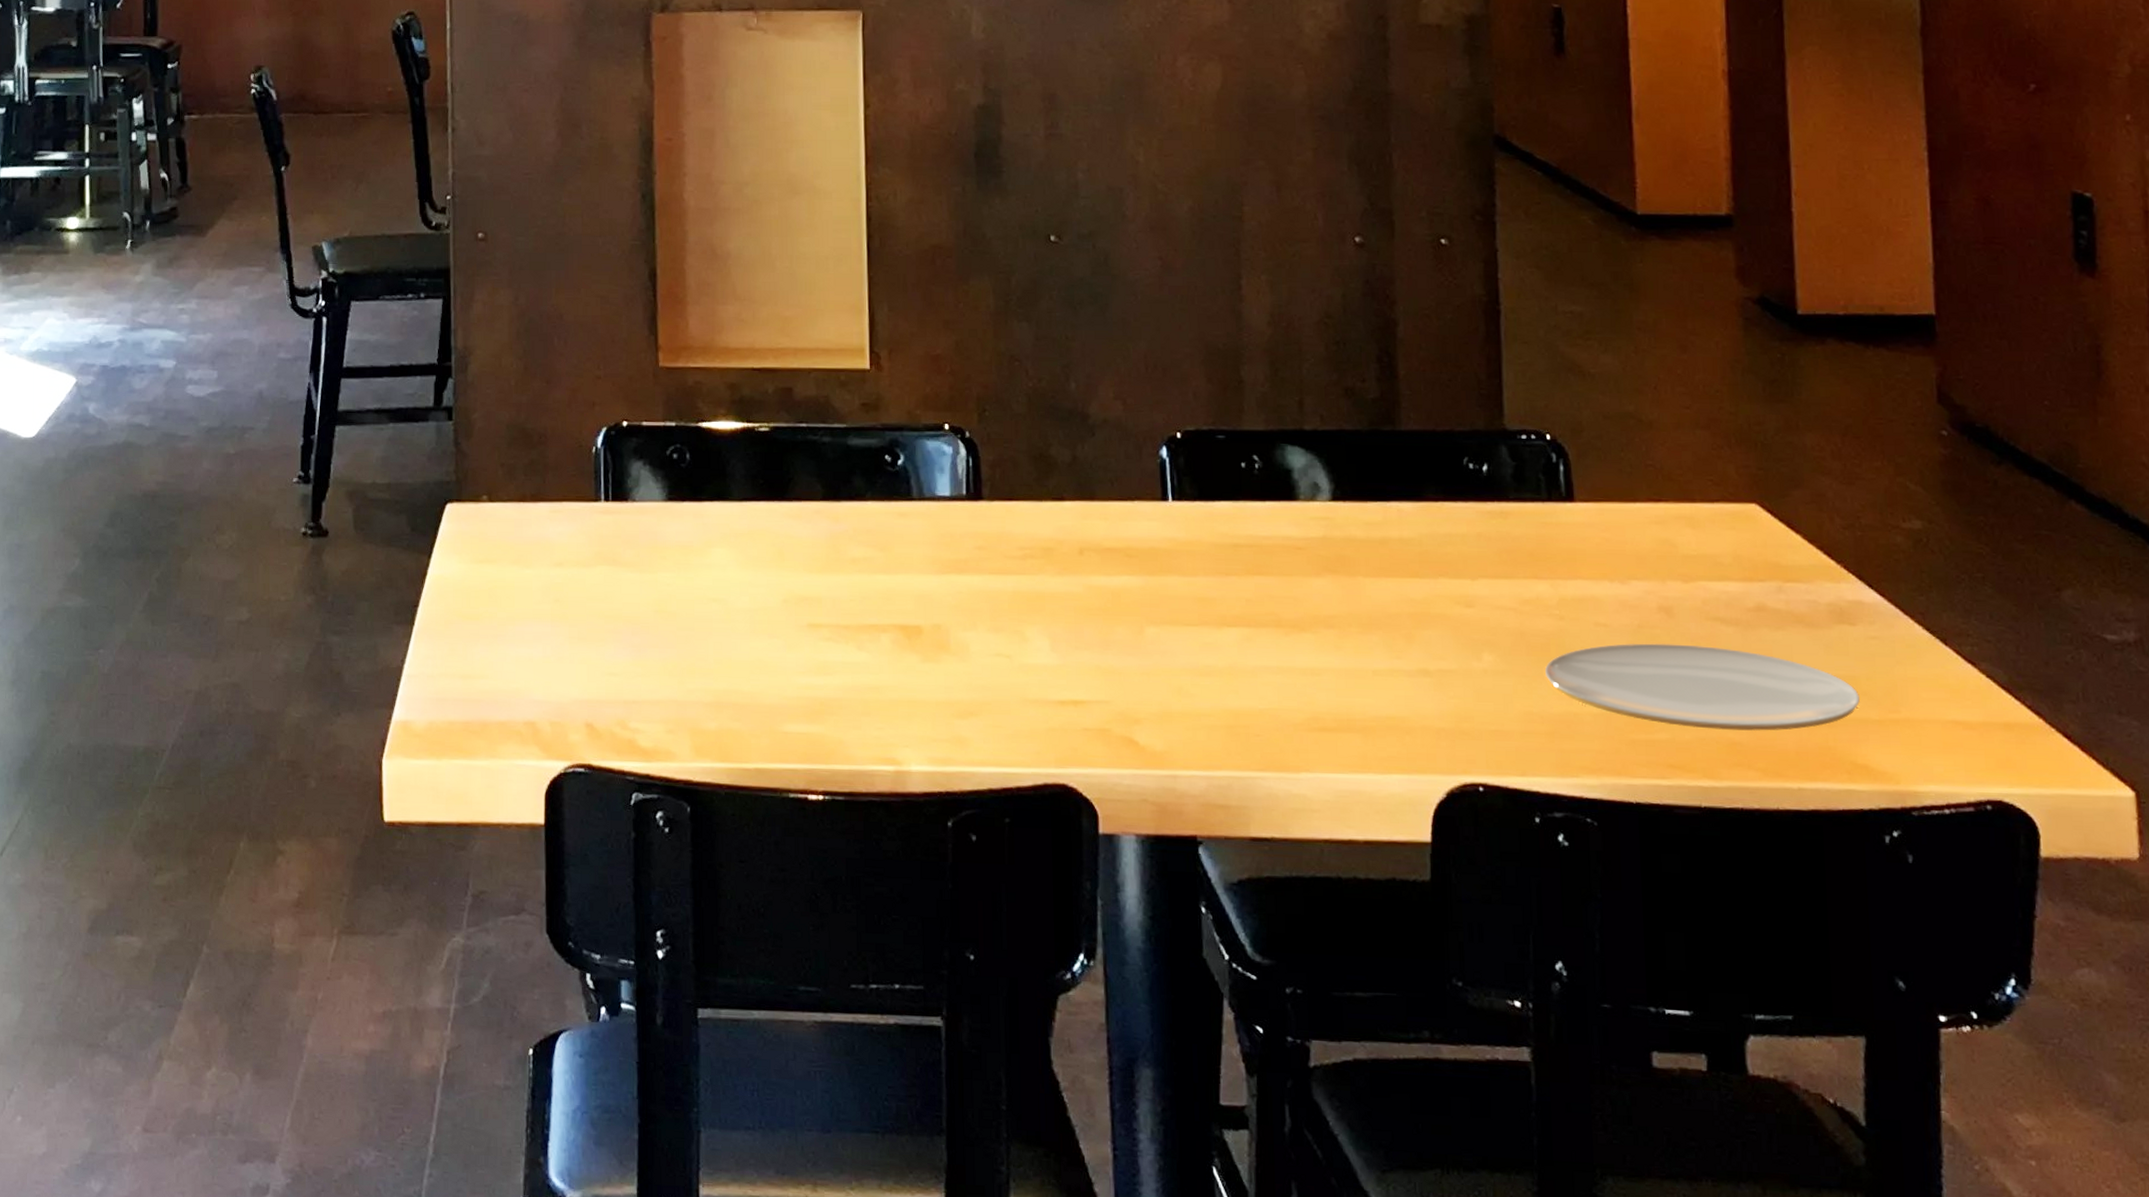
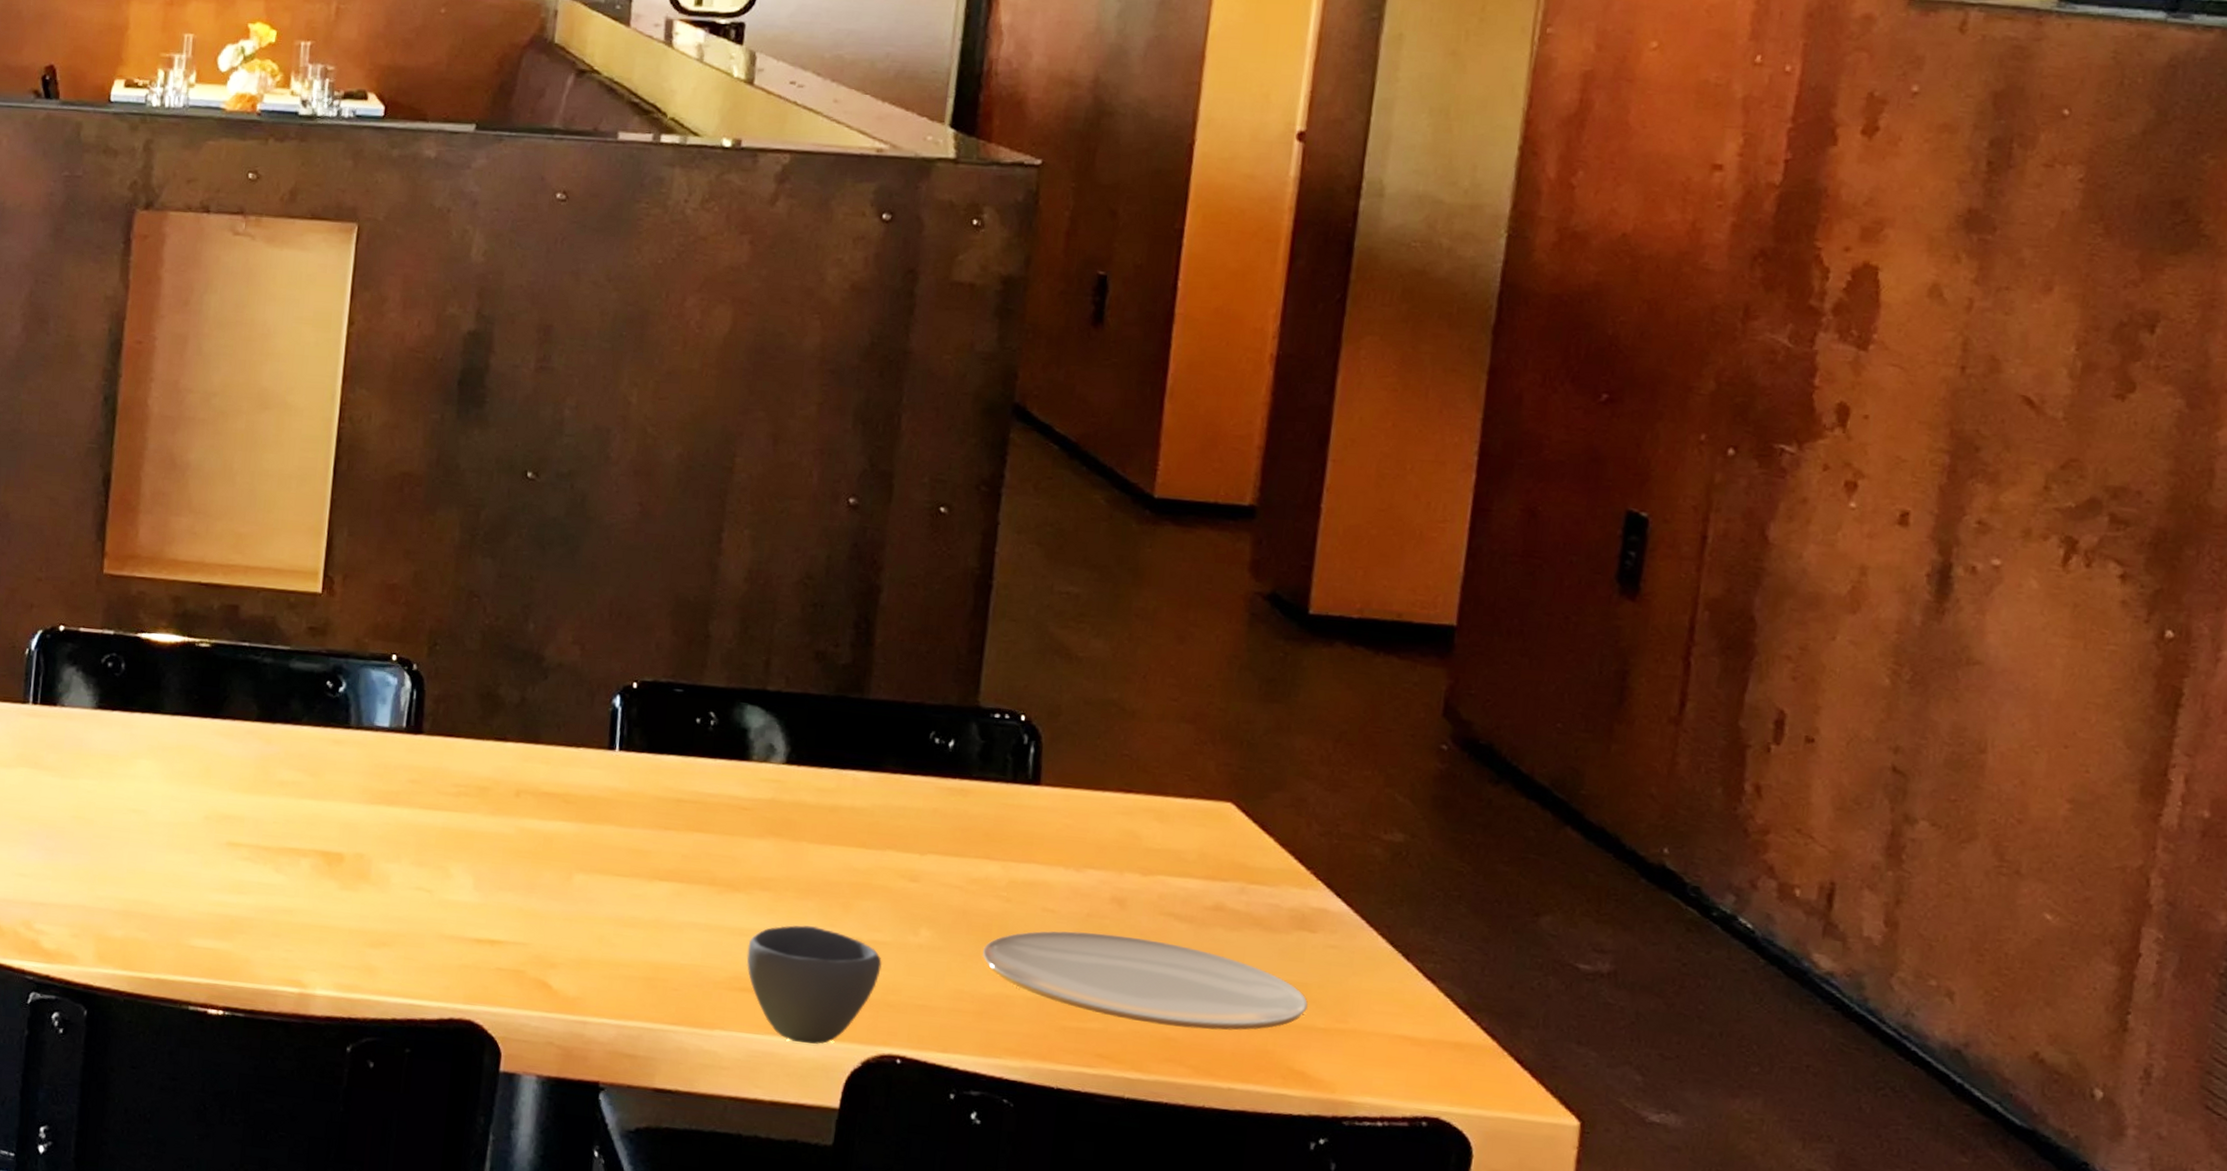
cup: none [1321,659,1452,778] -> present [746,925,883,1044]

